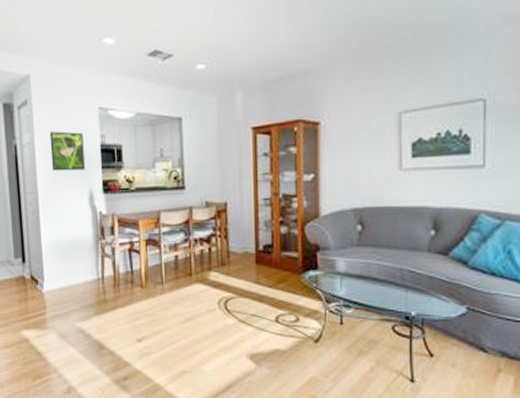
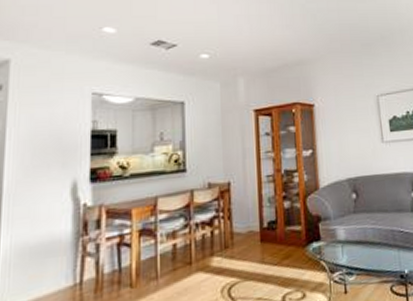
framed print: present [49,131,85,171] -> none [25,118,70,162]

